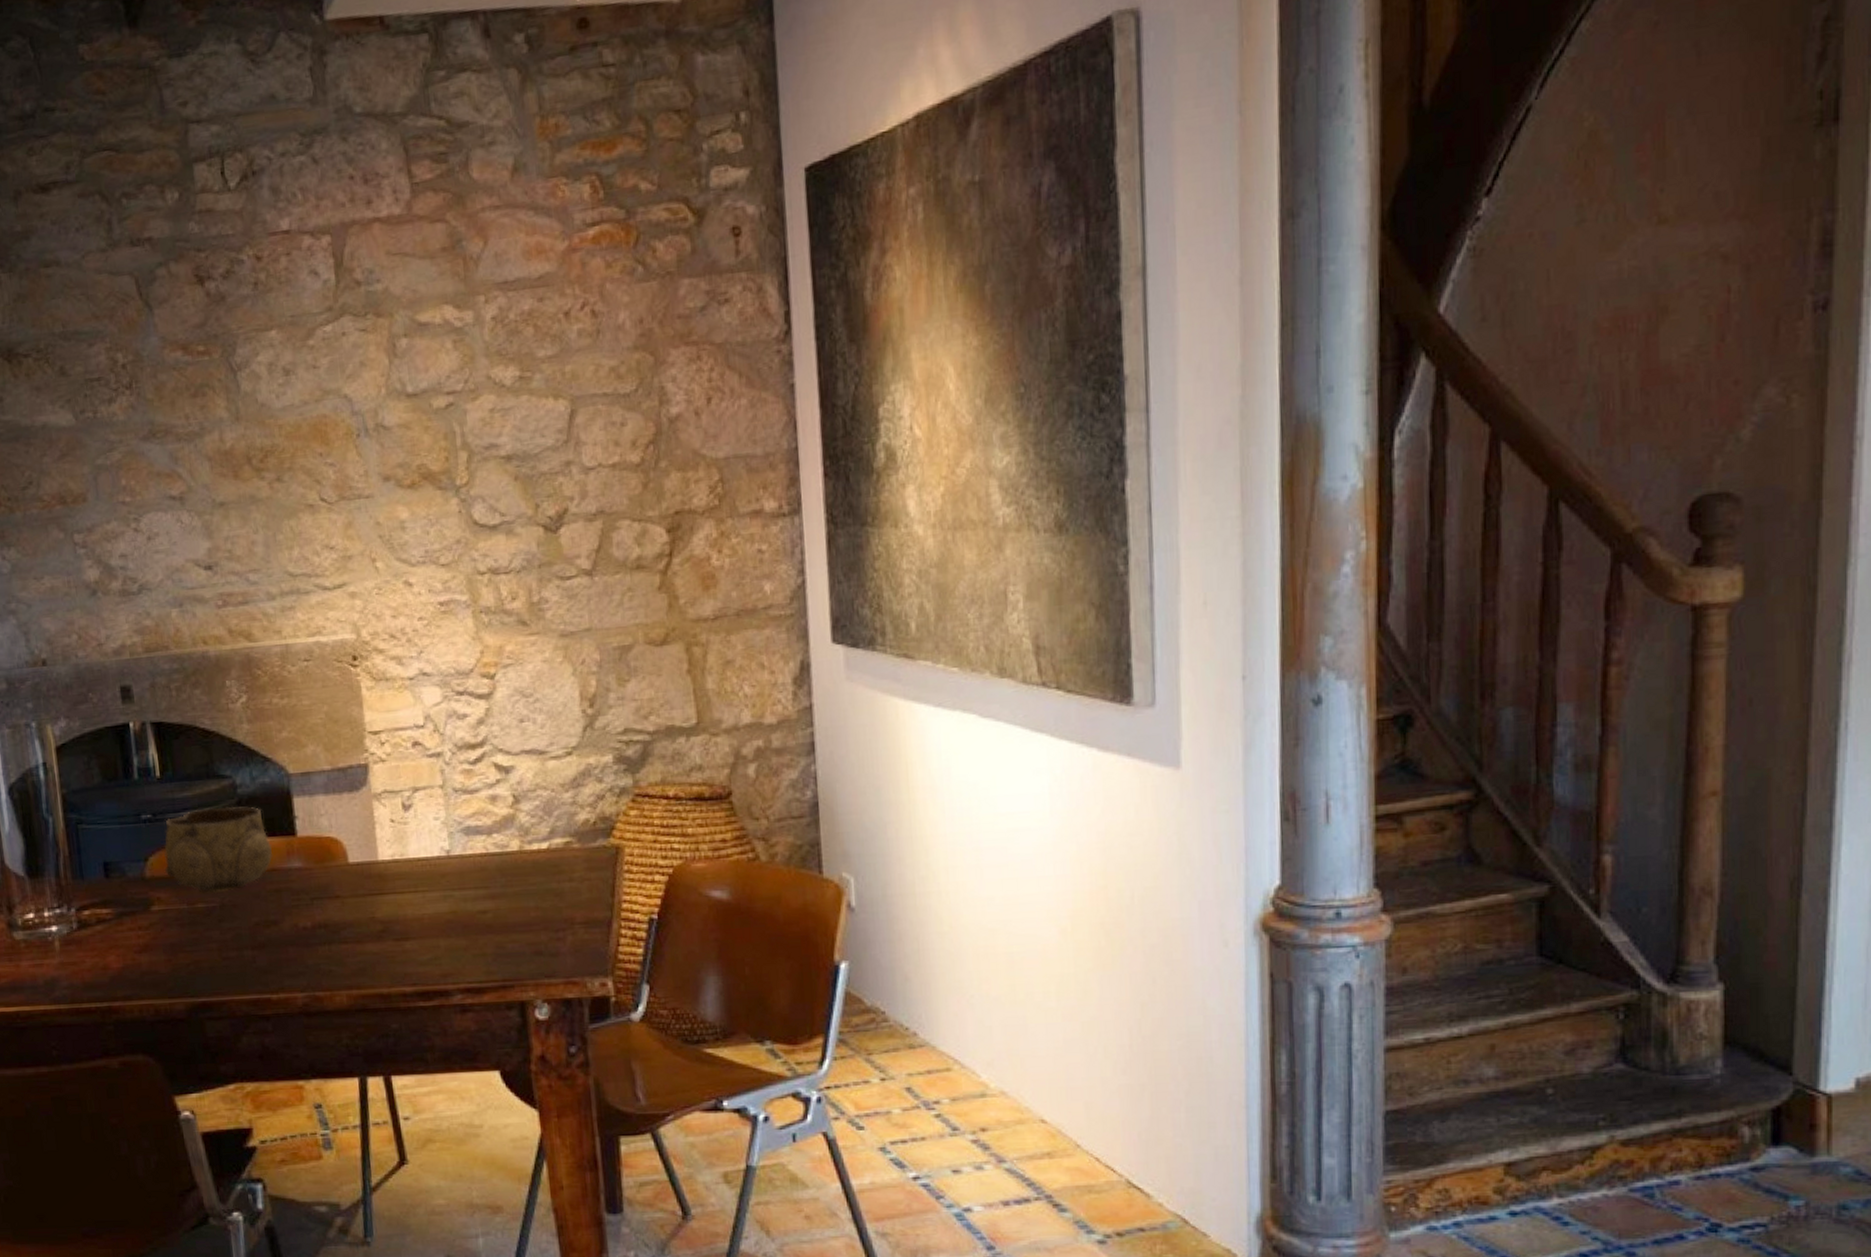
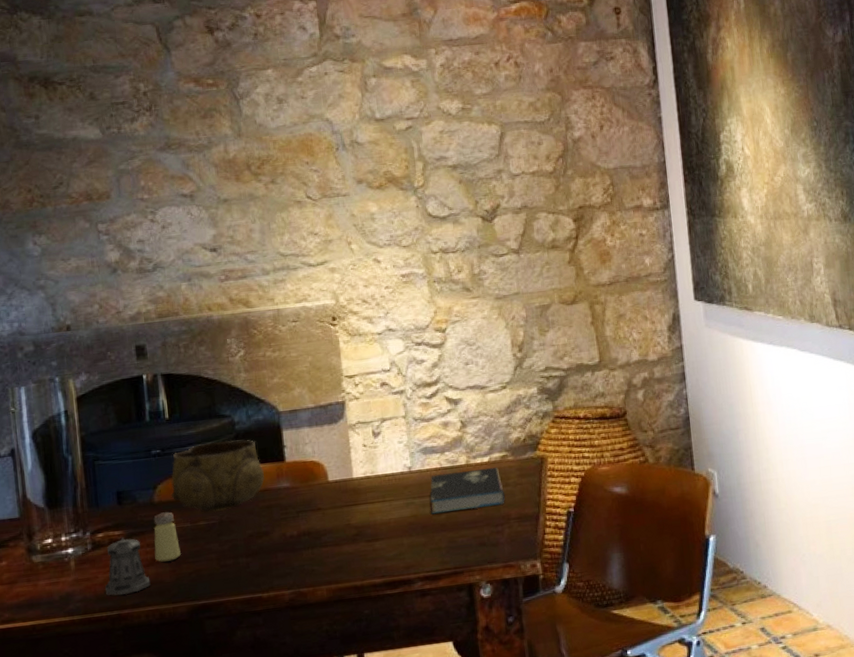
pepper shaker: none [94,916,144,985] -> present [105,537,151,596]
saltshaker: none [145,889,178,949] -> present [153,512,182,562]
book: none [473,856,568,912] -> present [430,467,505,514]

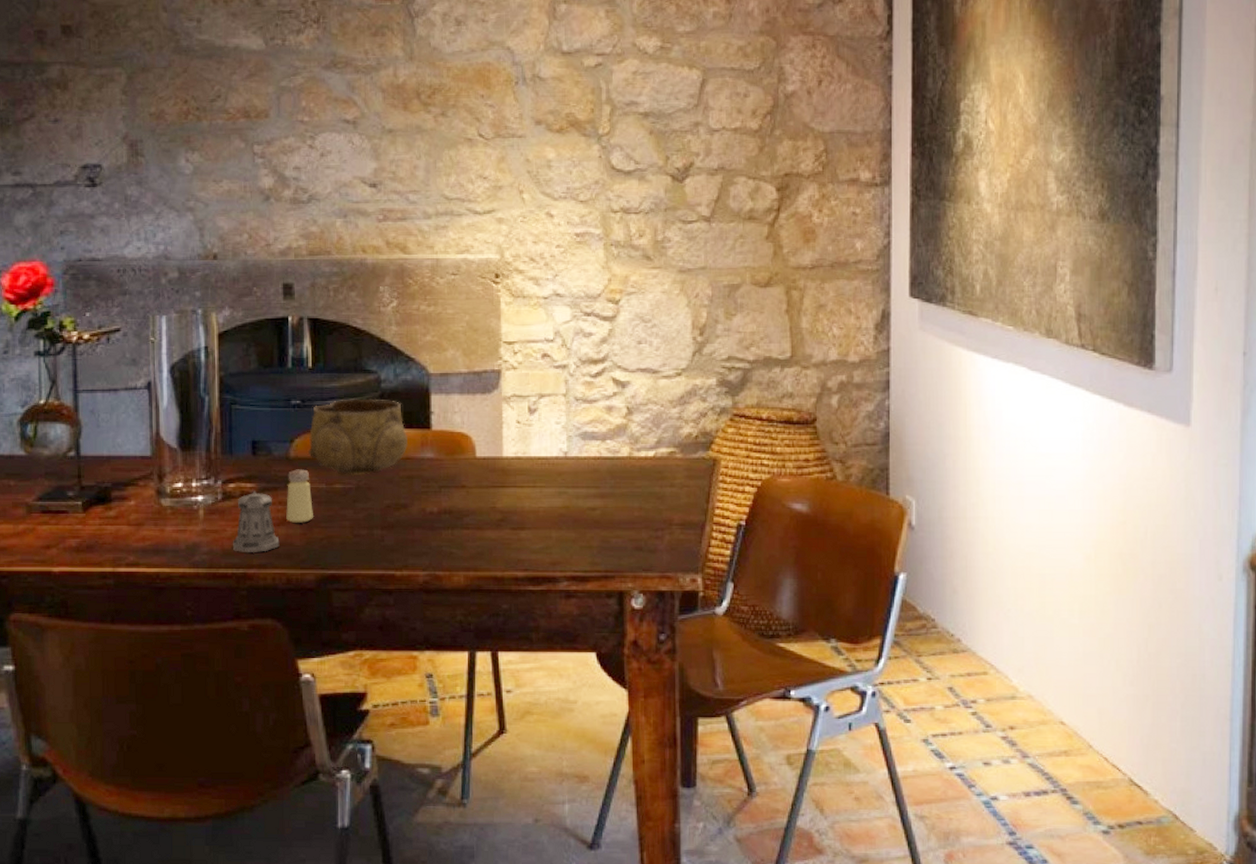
book: present [430,467,505,514] -> none [585,463,668,508]

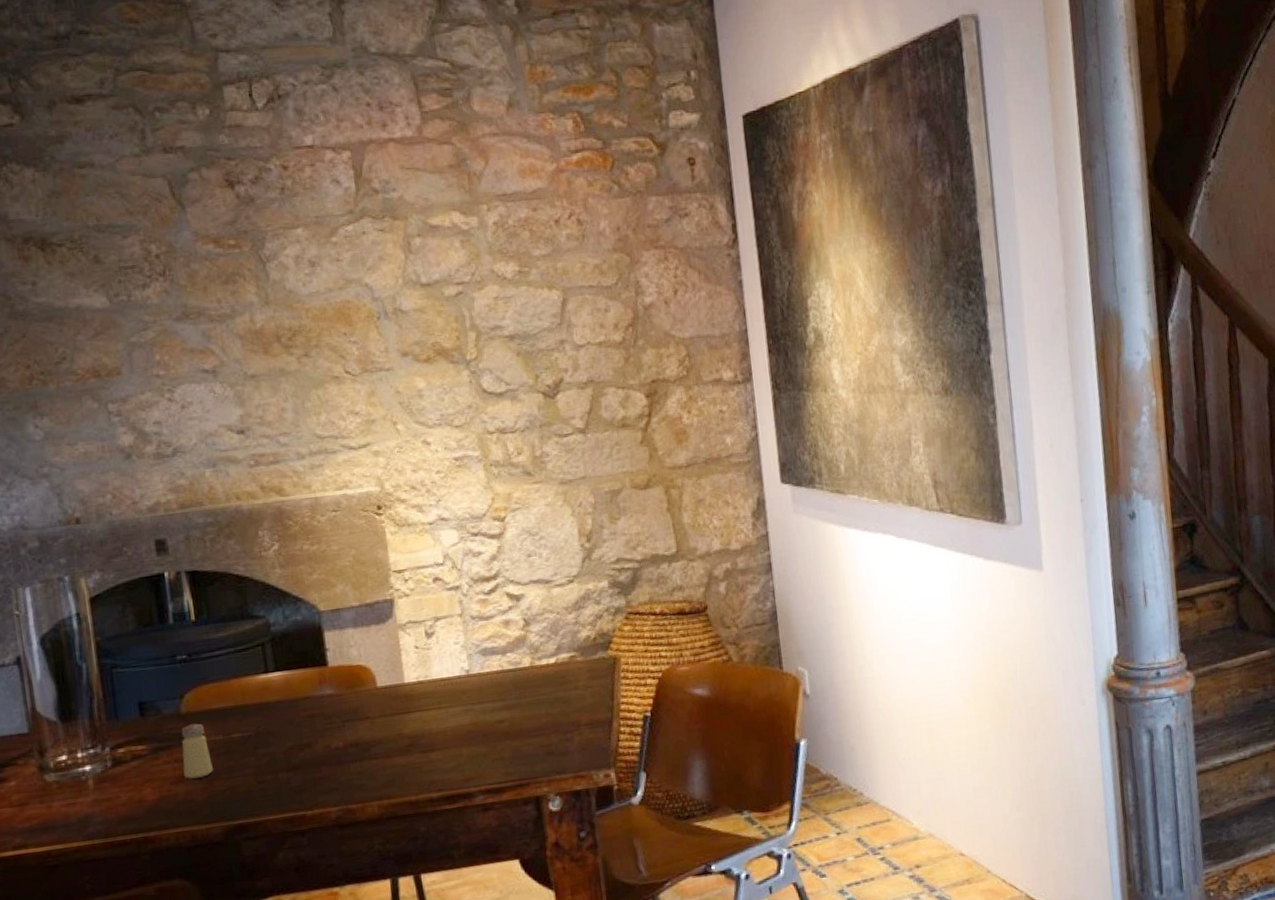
pepper shaker: present [233,491,280,553] -> none [129,752,180,817]
decorative bowl: present [308,398,409,476] -> none [200,643,306,724]

